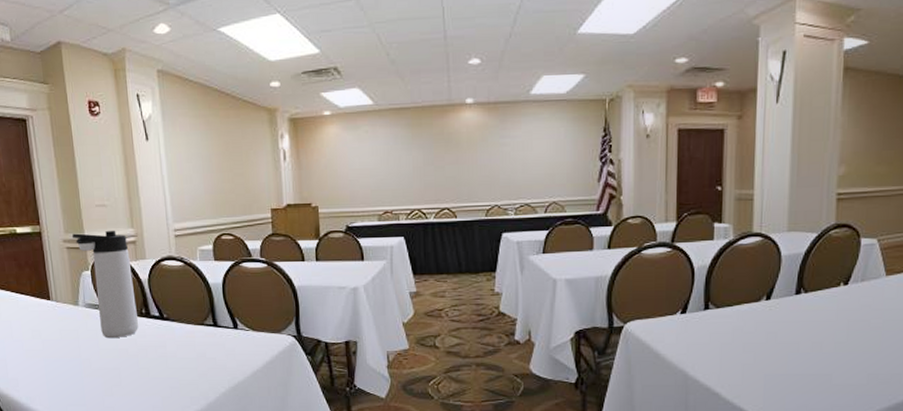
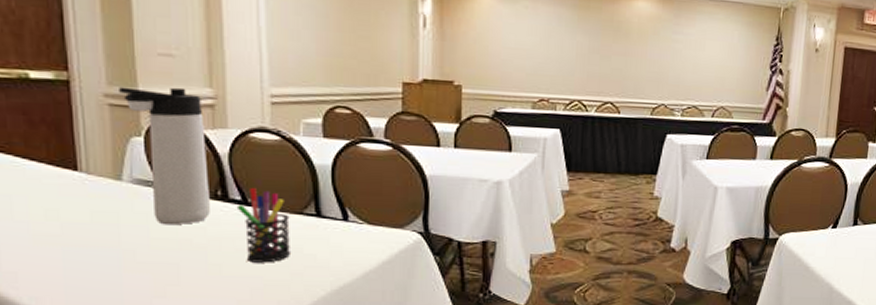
pen holder: none [156,306,198,366] -> present [236,188,292,263]

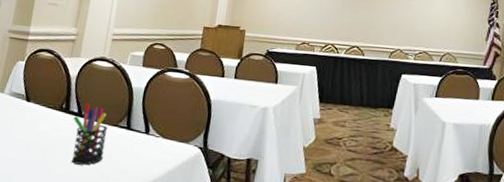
thermos bottle: present [117,87,212,226] -> none [17,25,68,130]

